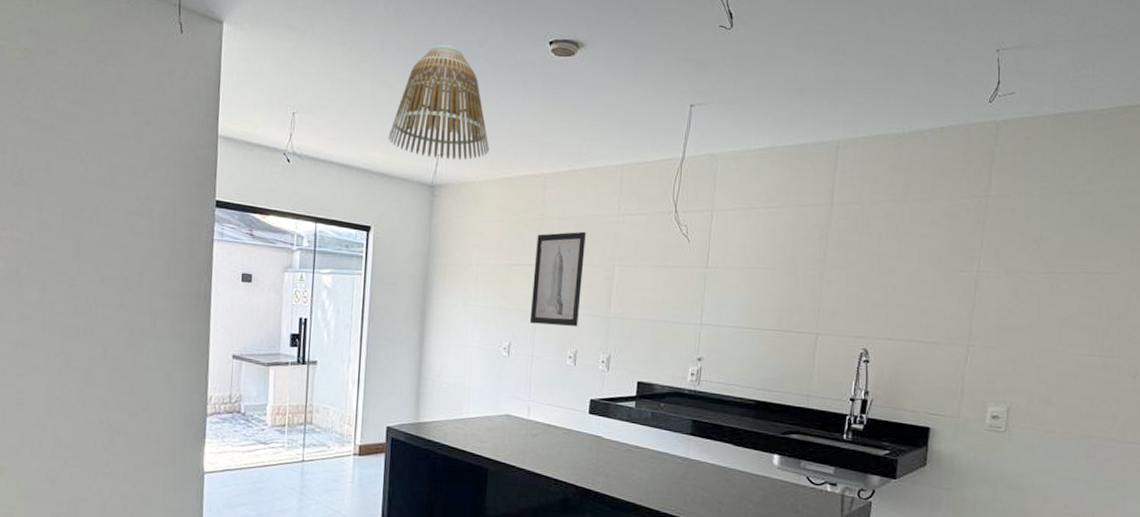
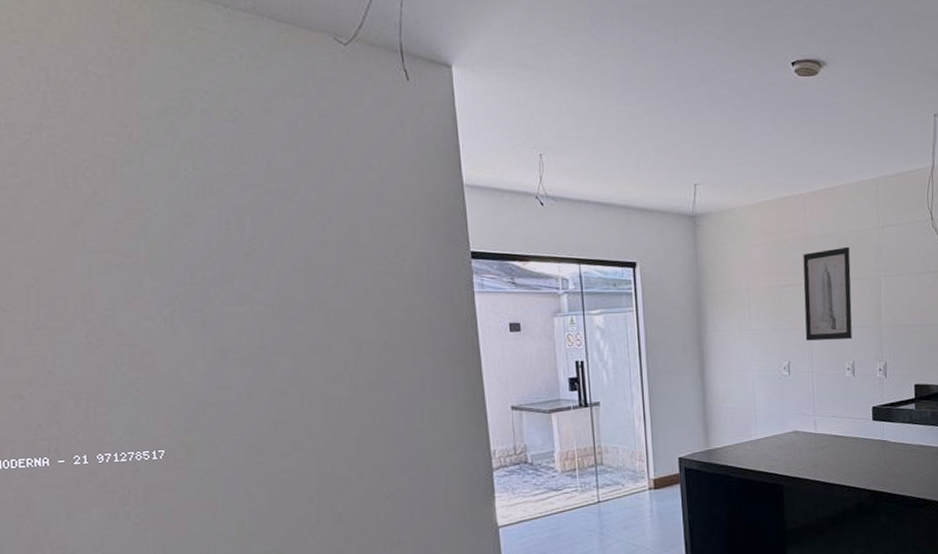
lamp shade: present [388,44,489,160] -> none [642,72,745,189]

